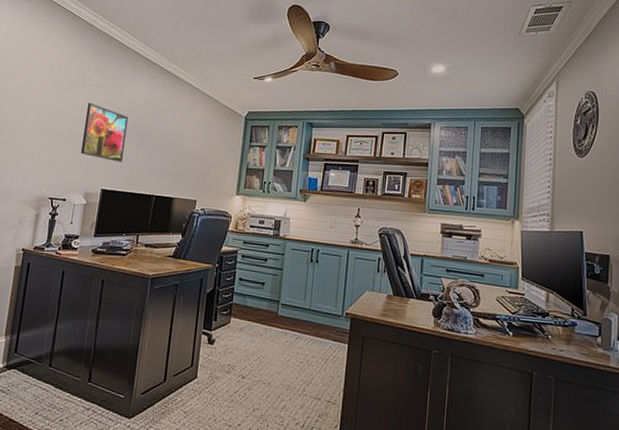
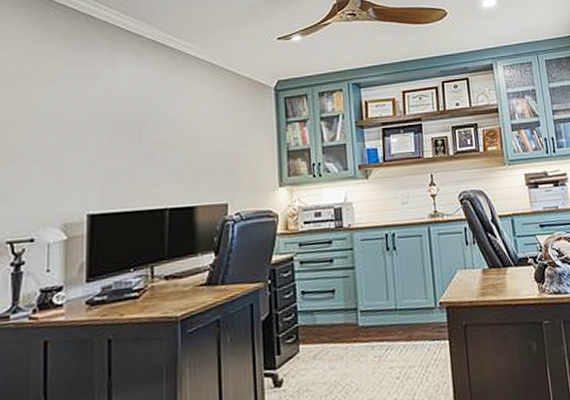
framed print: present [80,102,129,162] -> none [47,99,114,174]

